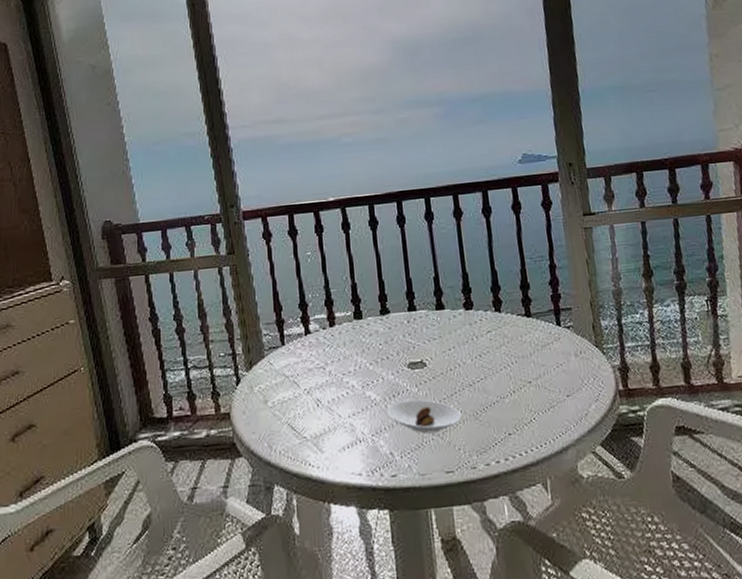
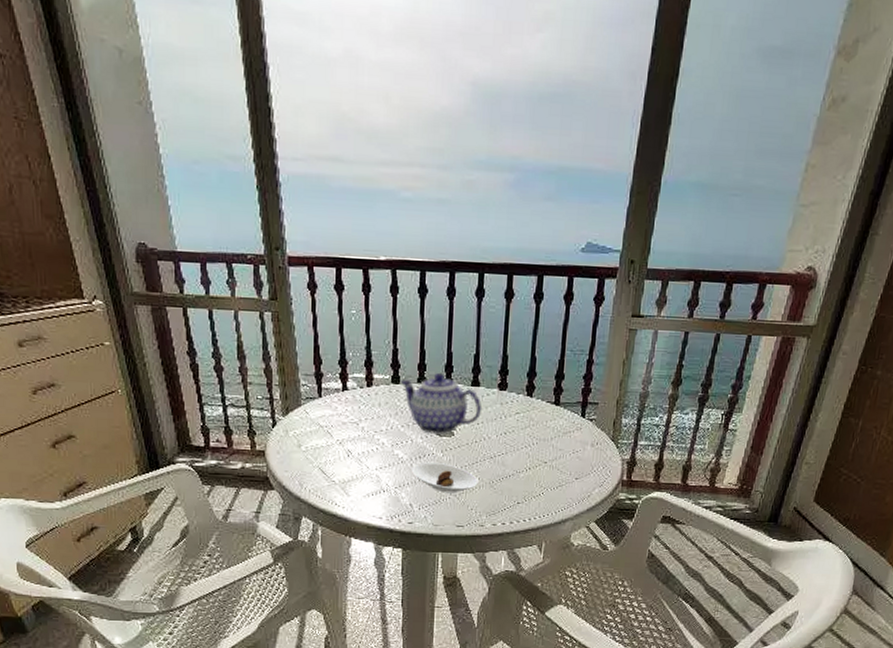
teapot: none [362,300,451,368] -> present [400,372,481,434]

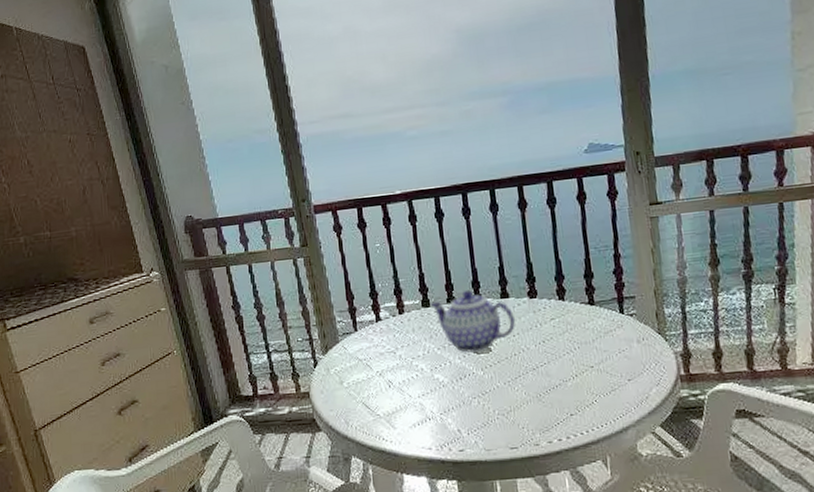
saucer: present [412,462,478,493] -> none [454,381,525,414]

